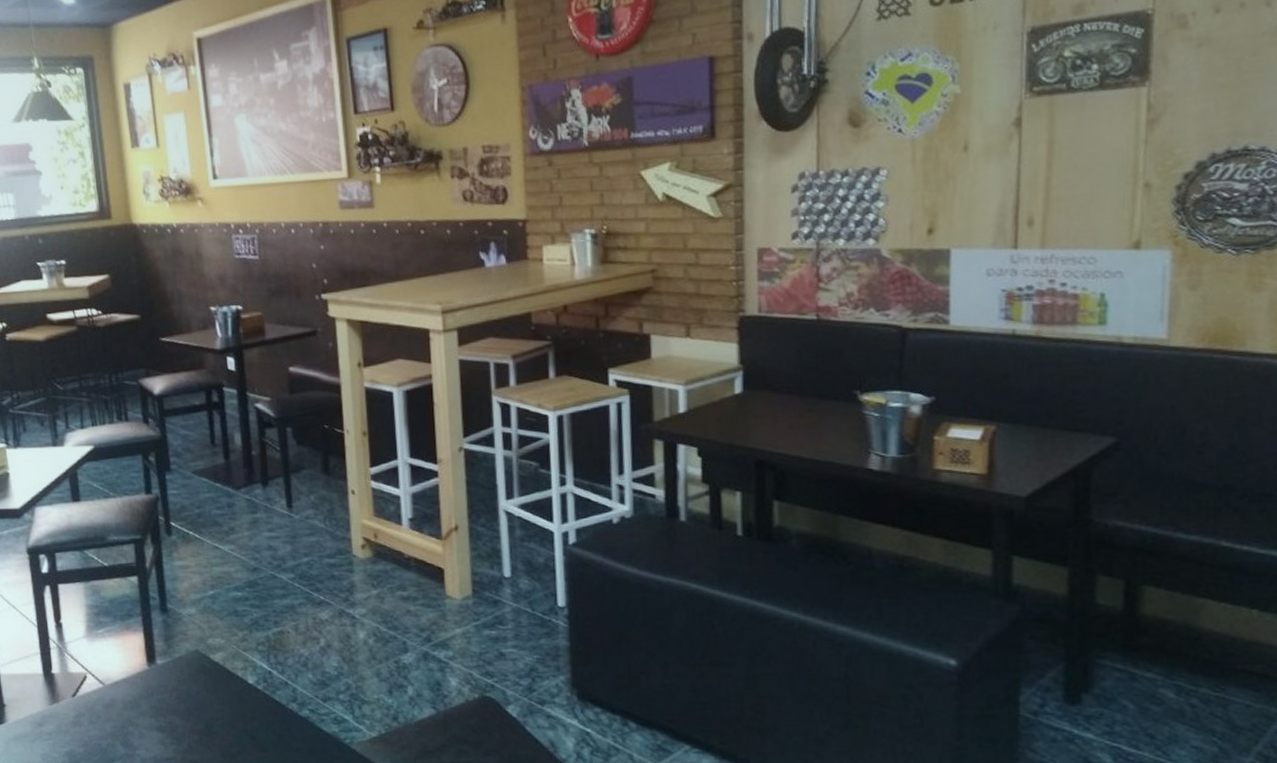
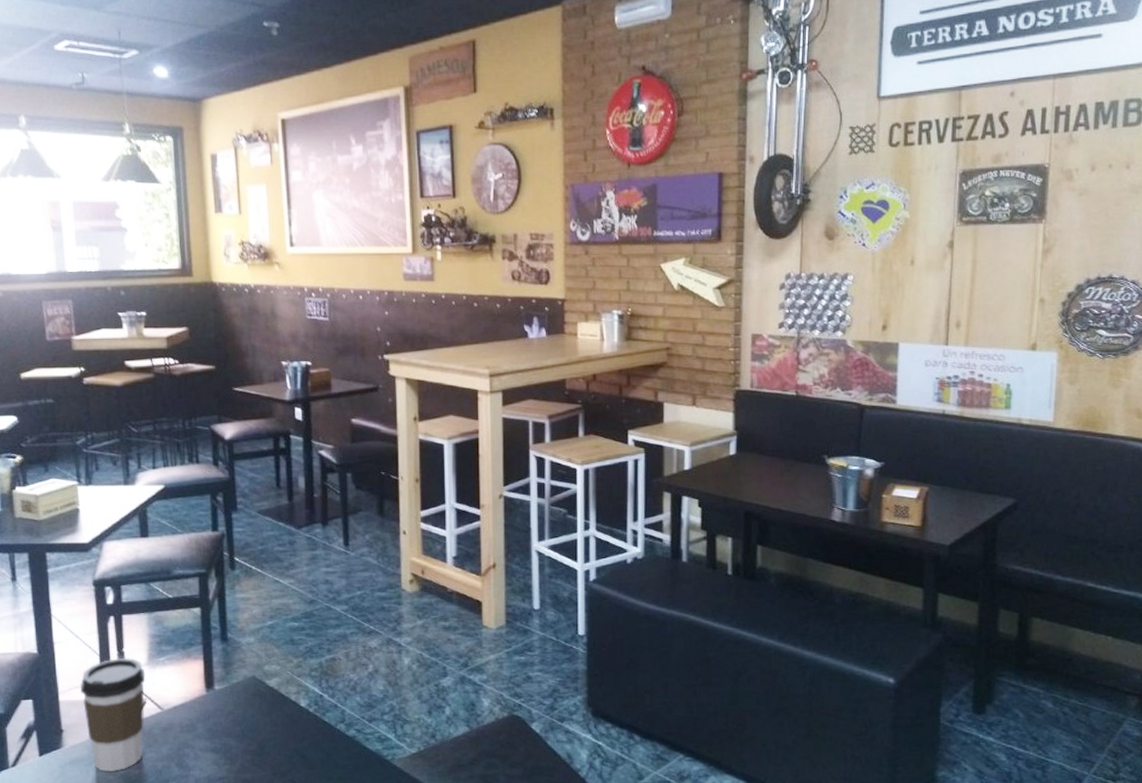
coffee cup: none [20,629,87,749] -> present [81,657,145,772]

